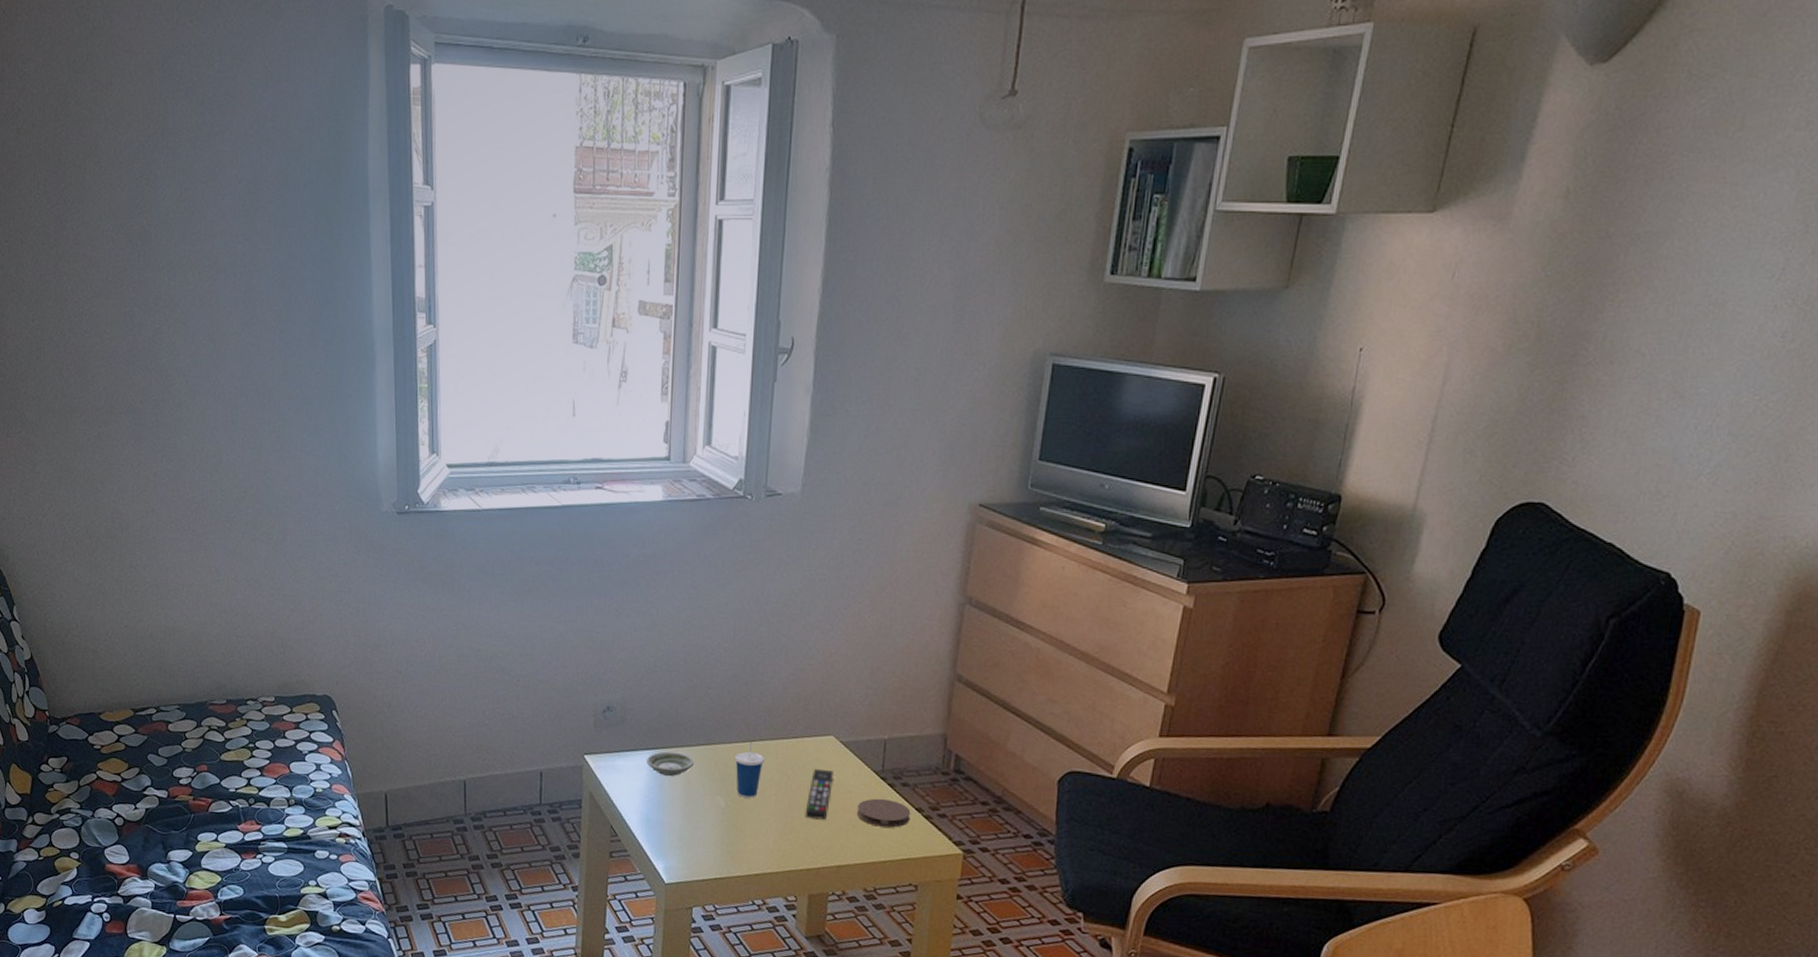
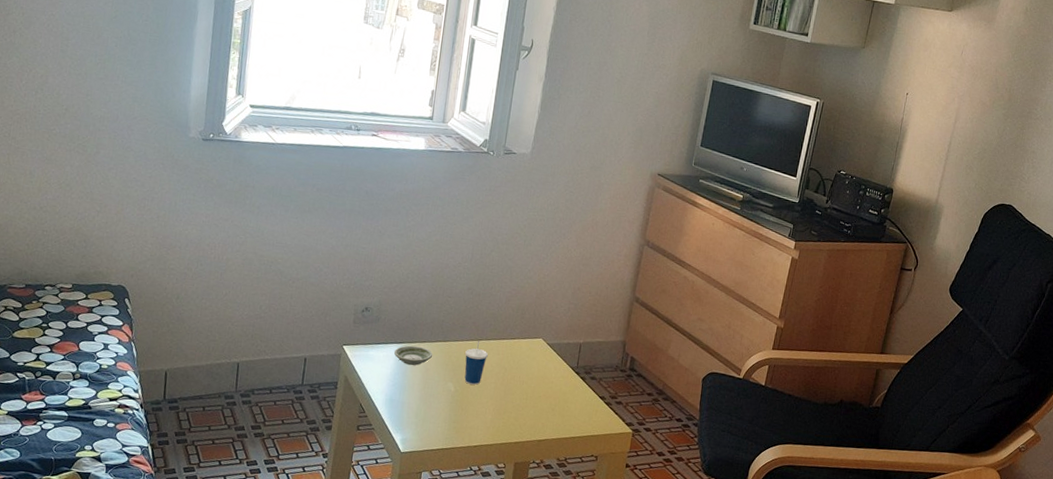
remote control: present [805,768,833,820] -> none [516,363,540,404]
coaster: present [856,798,911,828] -> none [555,388,596,411]

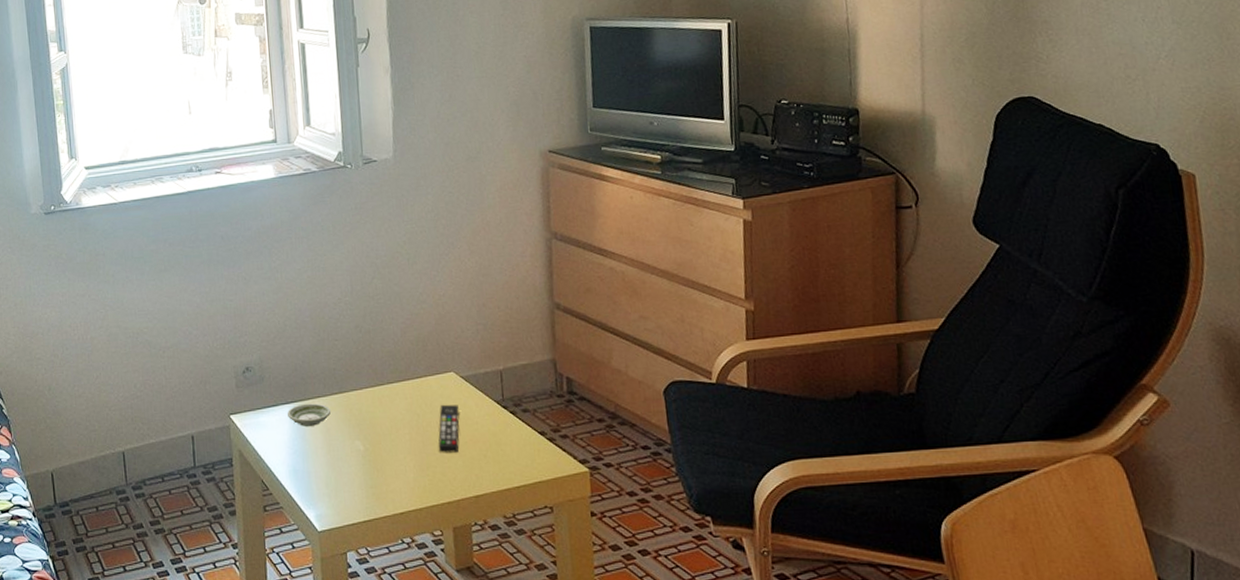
cup: present [464,339,489,385] -> none [367,384,395,439]
remote control: none [516,363,540,404] -> present [438,404,460,453]

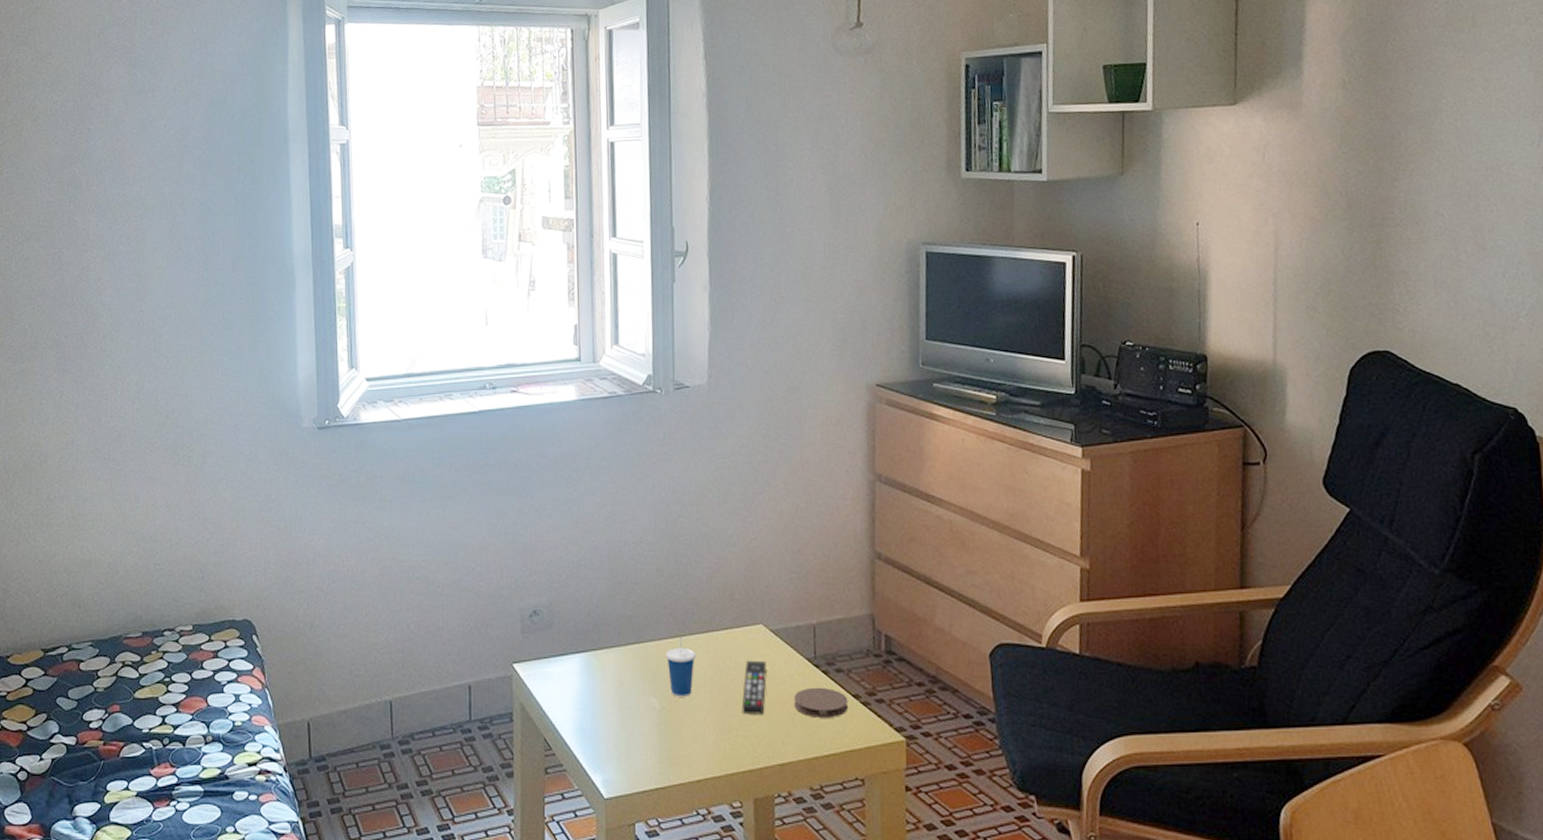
saucer: present [287,403,332,426] -> none [577,654,626,679]
cup: none [367,384,395,439] -> present [666,635,697,697]
coaster: none [485,426,536,454] -> present [793,687,849,718]

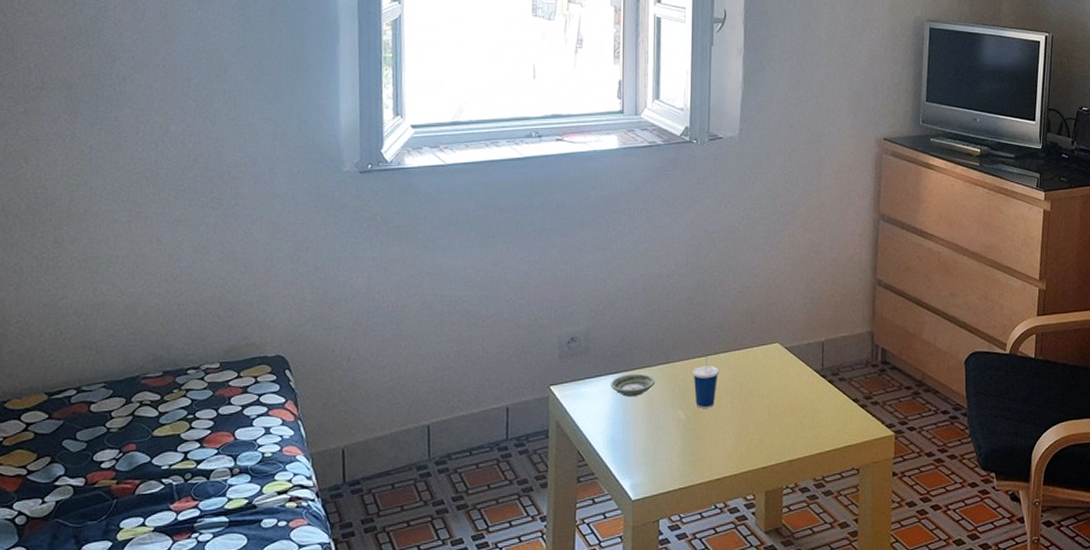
saucer: none [577,654,626,679] -> present [611,373,656,397]
remote control: present [741,660,767,715] -> none [758,373,780,421]
coaster: present [793,687,849,718] -> none [802,394,849,420]

